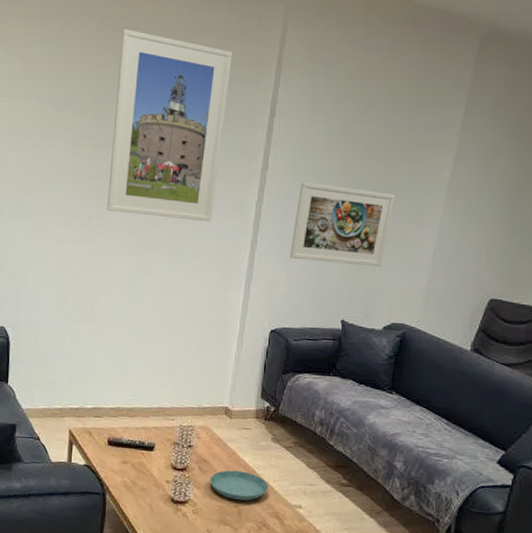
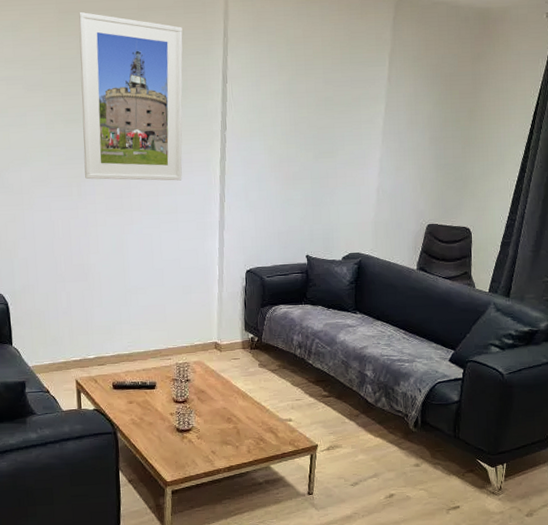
saucer: present [209,470,269,501] -> none [208,396,262,422]
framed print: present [289,182,395,266] -> none [254,138,339,207]

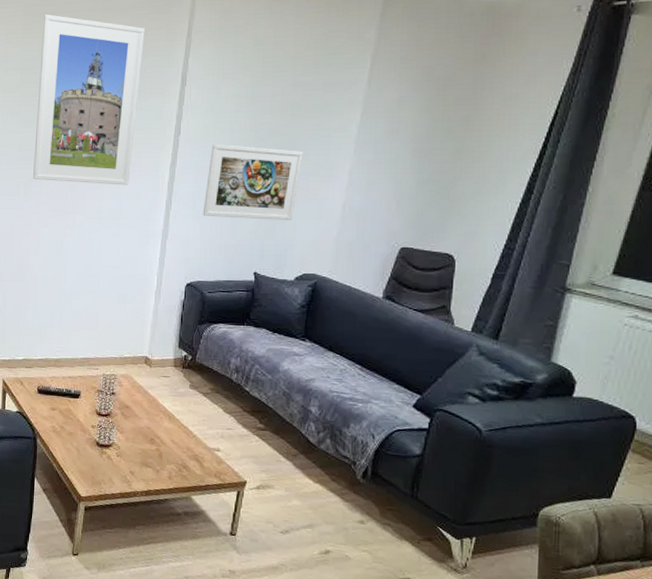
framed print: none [254,138,339,207] -> present [202,144,303,220]

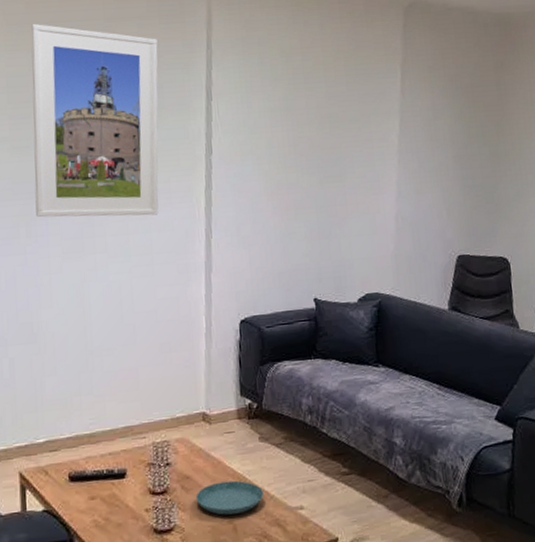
saucer: none [132,415,188,444] -> present [195,480,265,515]
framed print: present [202,144,303,220] -> none [248,162,348,242]

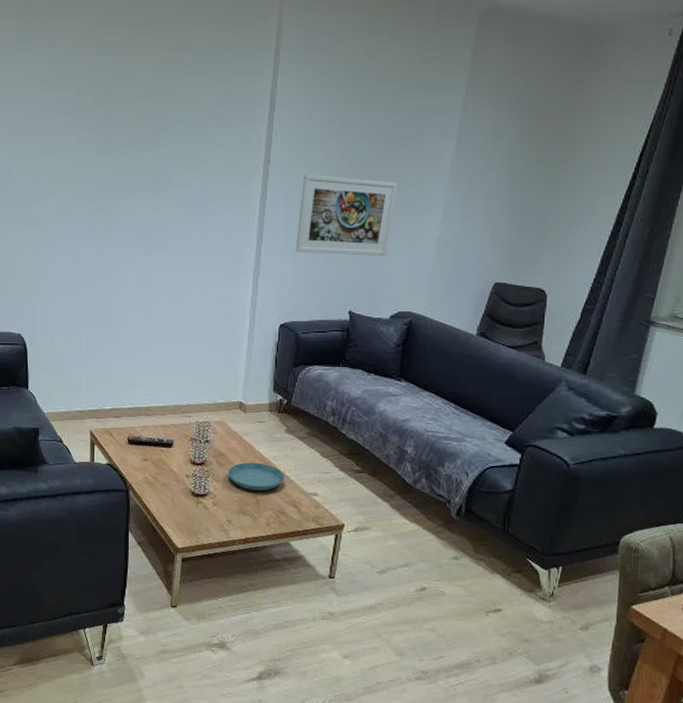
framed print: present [31,23,159,218] -> none [113,25,229,220]
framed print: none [248,162,348,242] -> present [295,174,398,256]

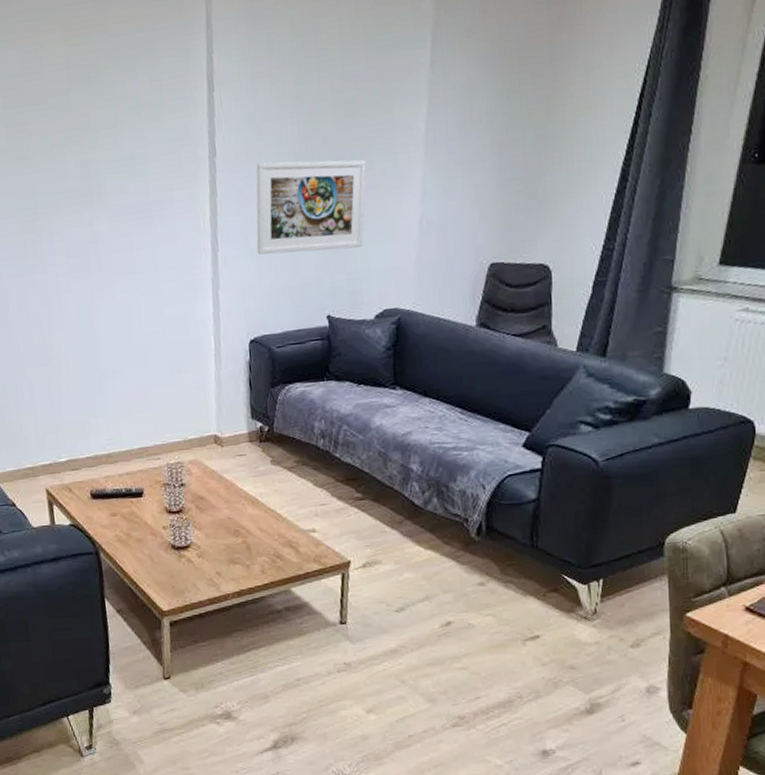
saucer: present [227,462,285,491] -> none [210,502,277,535]

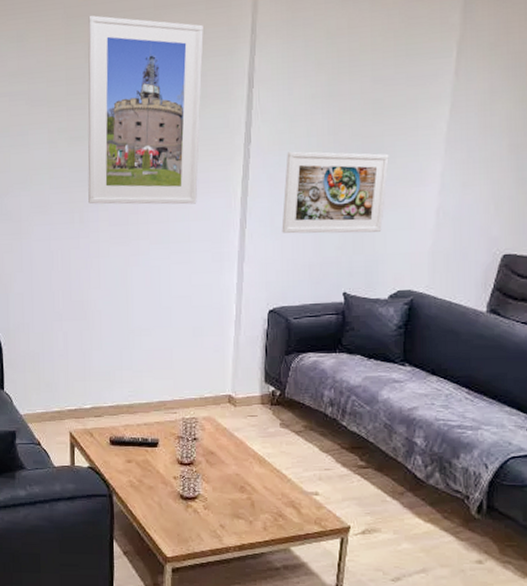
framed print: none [19,12,163,235] -> present [88,15,204,205]

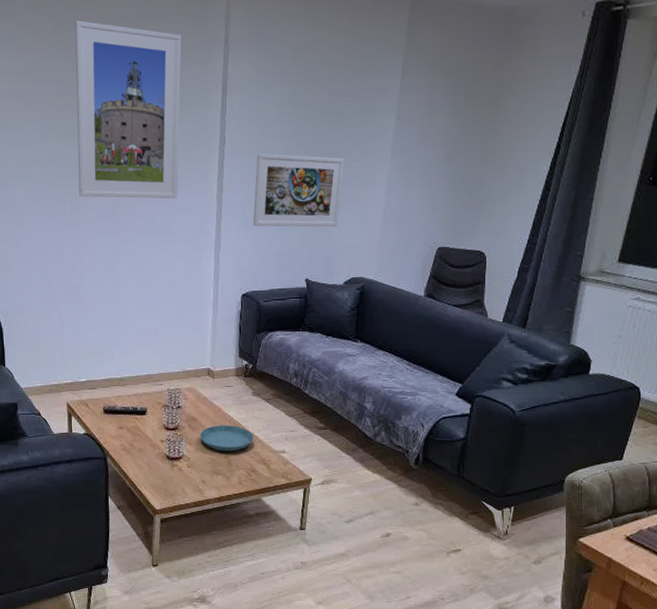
saucer: none [218,461,282,491] -> present [200,425,254,451]

